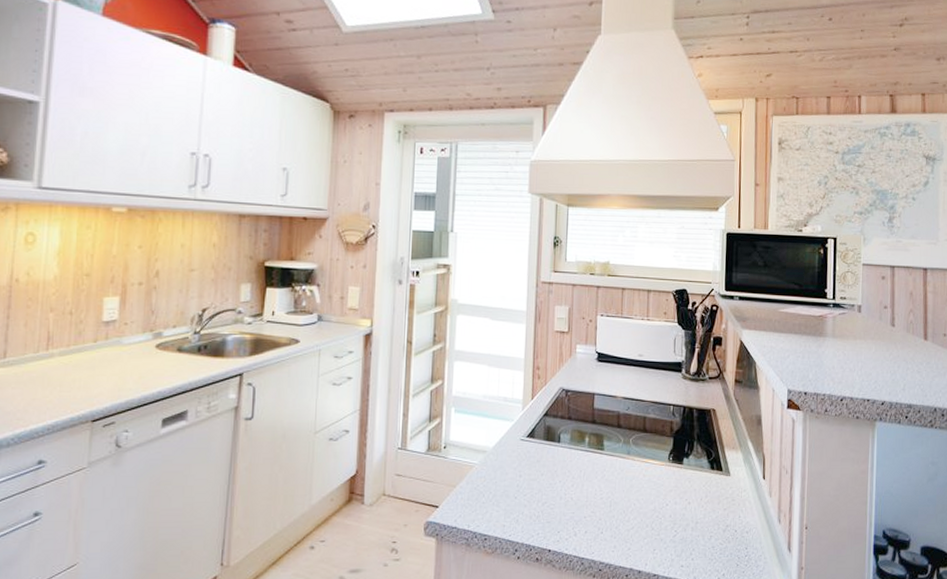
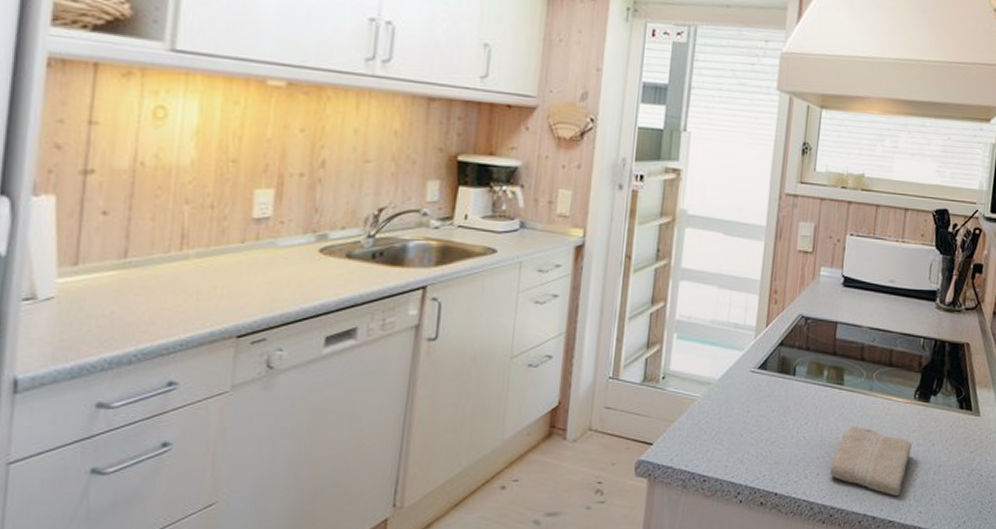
washcloth: none [596,486,670,551] -> present [829,425,912,495]

